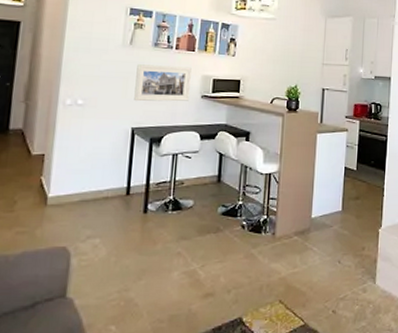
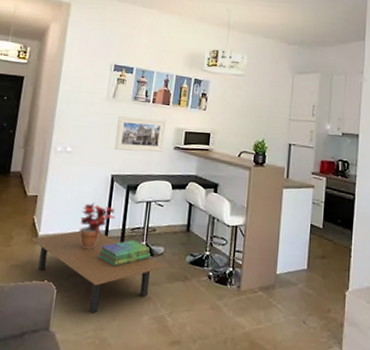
coffee table: none [38,189,196,275] -> present [30,230,166,313]
potted plant: none [96,158,137,209] -> present [79,203,115,250]
stack of books: none [120,195,179,224] -> present [98,240,150,267]

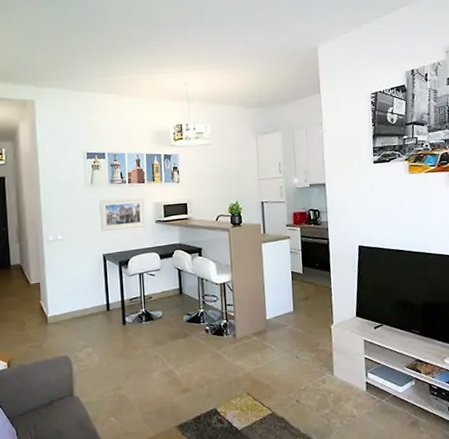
coffee table: present [30,230,166,313] -> none [41,306,166,376]
potted plant: present [79,203,115,250] -> none [82,281,113,324]
stack of books: present [98,240,150,267] -> none [104,309,151,335]

